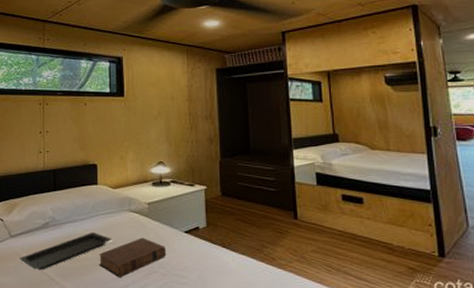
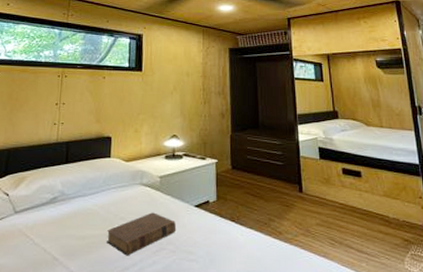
serving tray: present [20,233,111,270] -> none [22,207,121,249]

